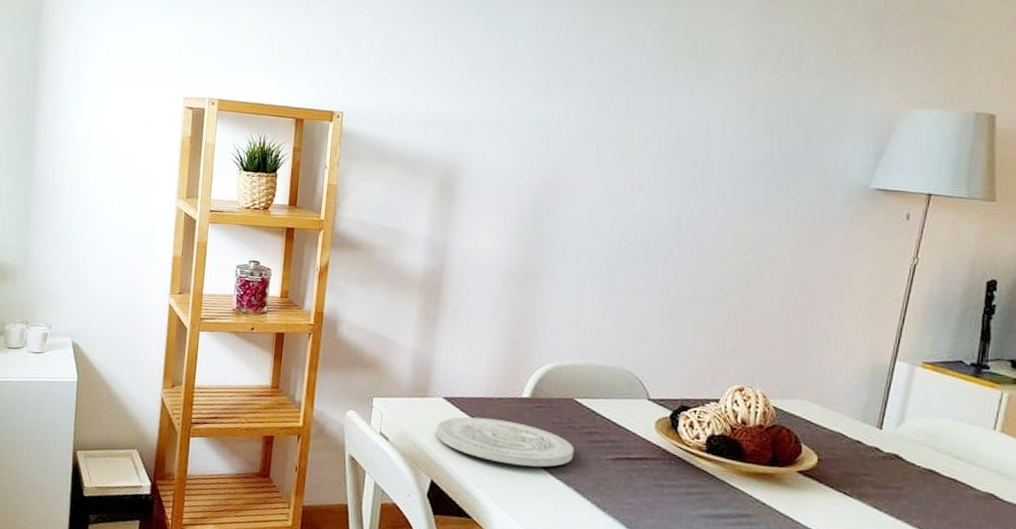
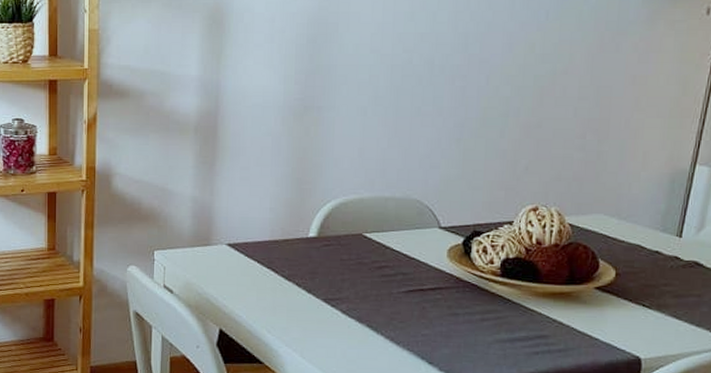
plate: present [436,417,575,467] -> none [221,261,365,307]

